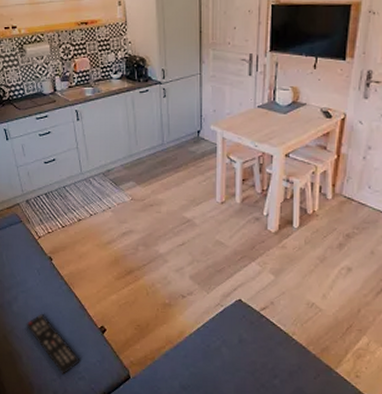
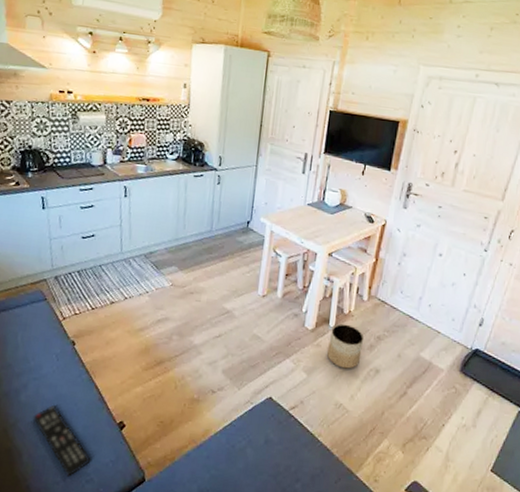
planter: none [294,224,332,269] -> present [327,323,365,369]

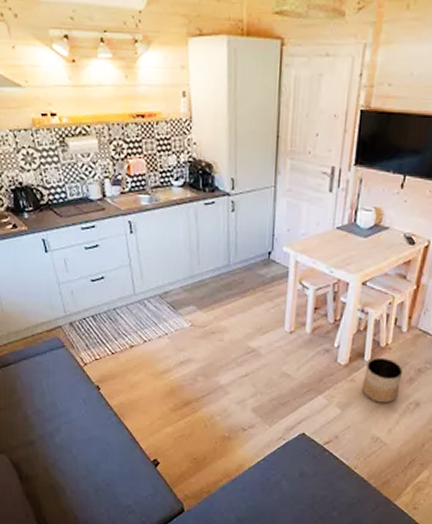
remote control: present [33,405,91,477] -> none [70,446,131,508]

